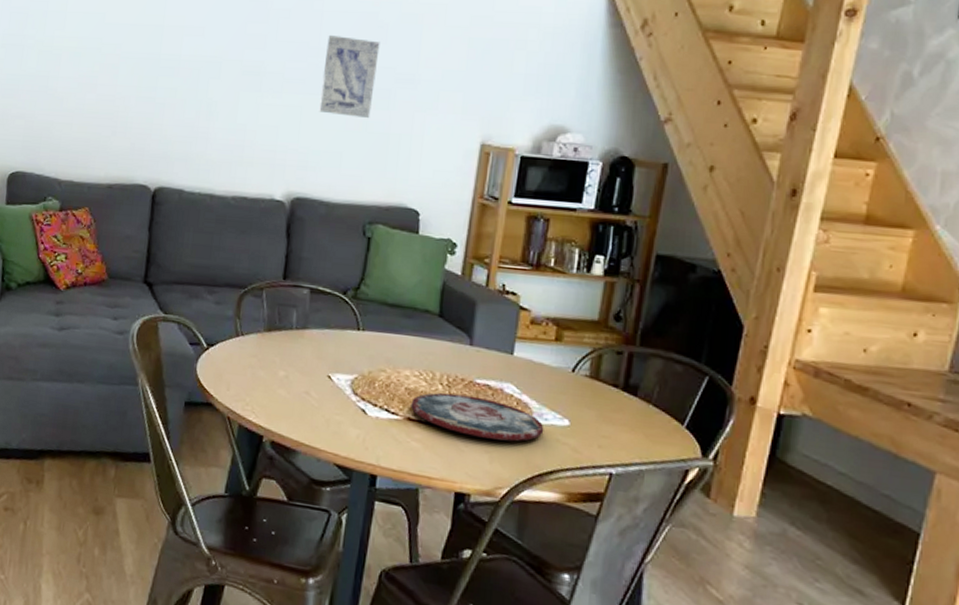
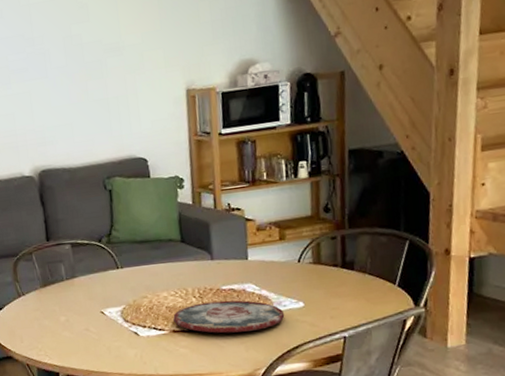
wall art: present [318,34,380,118] -> none [38,20,89,93]

